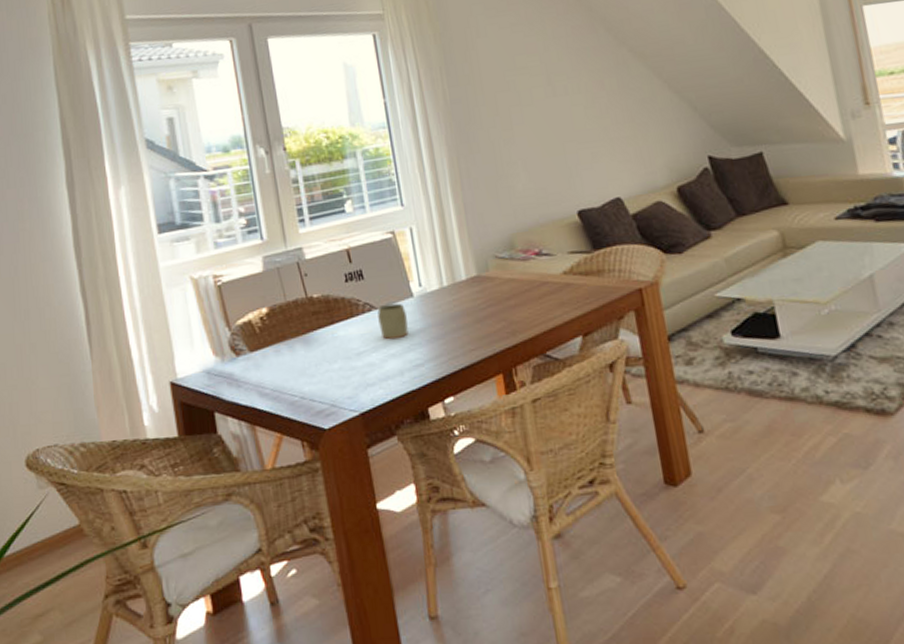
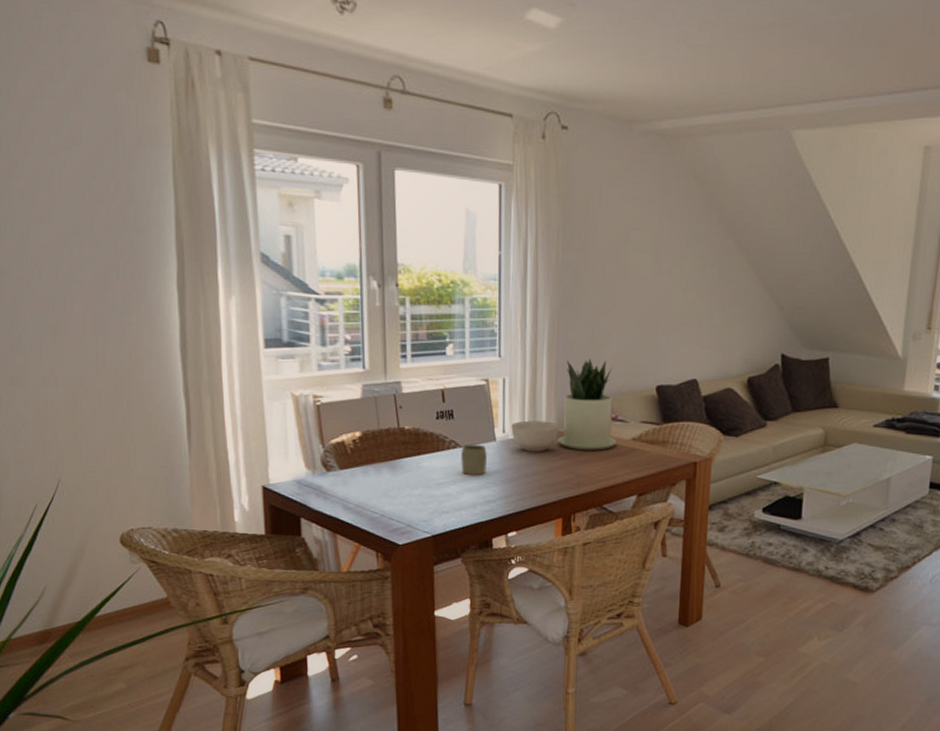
bowl: none [427,267,480,304] -> present [511,420,559,452]
planter: none [475,192,547,294] -> present [558,358,617,450]

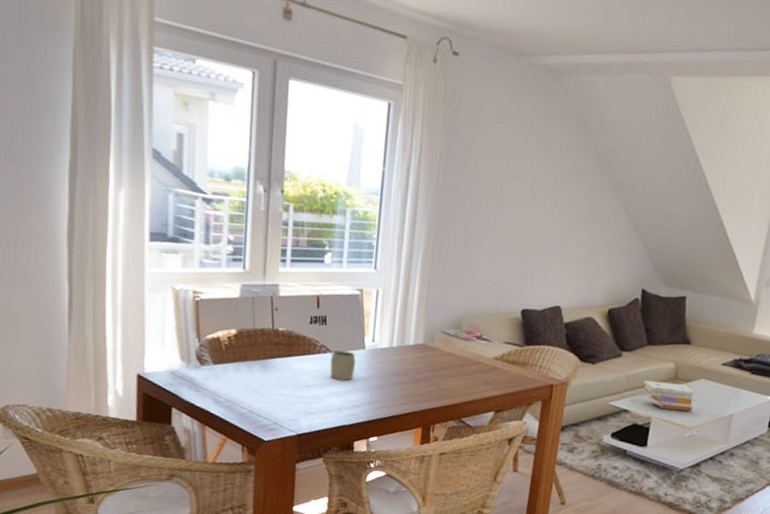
bowl: present [511,420,559,452] -> none [380,332,426,364]
planter: present [558,358,617,450] -> none [424,278,482,366]
books: none [792,449,849,480] -> present [643,379,696,413]

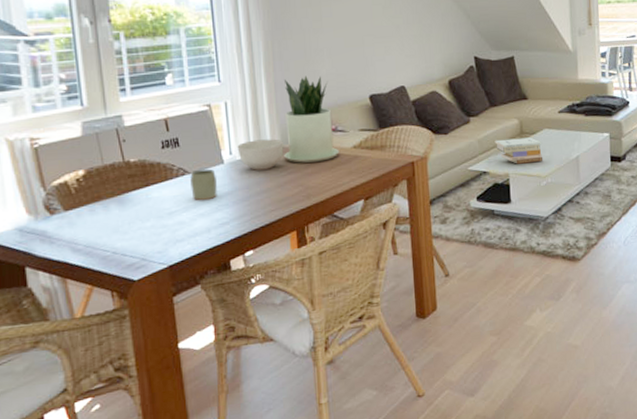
bowl: none [380,332,426,364] -> present [237,139,284,170]
planter: none [424,278,482,366] -> present [284,75,339,163]

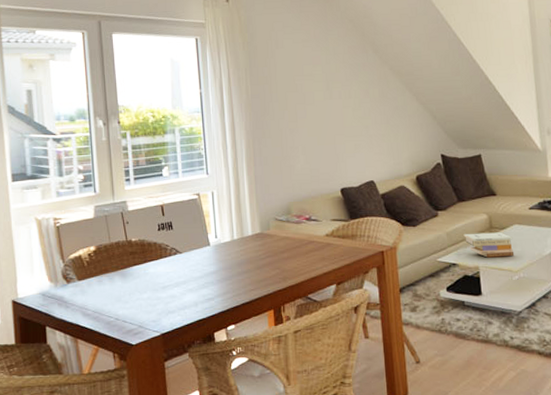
mug: present [190,168,217,201] -> none [181,249,204,278]
bowl: present [237,139,284,170] -> none [222,225,263,253]
planter: present [284,75,339,163] -> none [263,170,313,248]

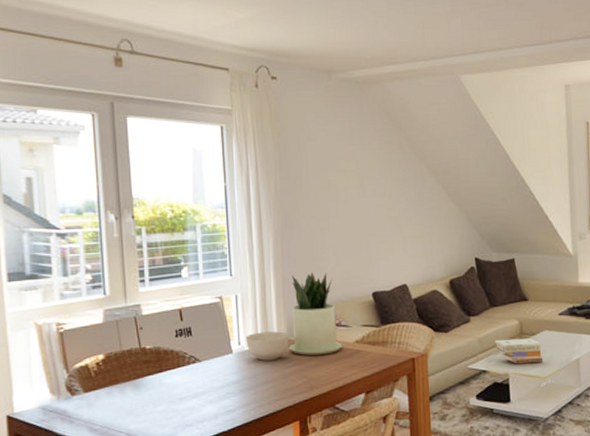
bowl: none [222,225,263,253] -> present [246,331,289,361]
planter: none [263,170,313,248] -> present [289,272,342,355]

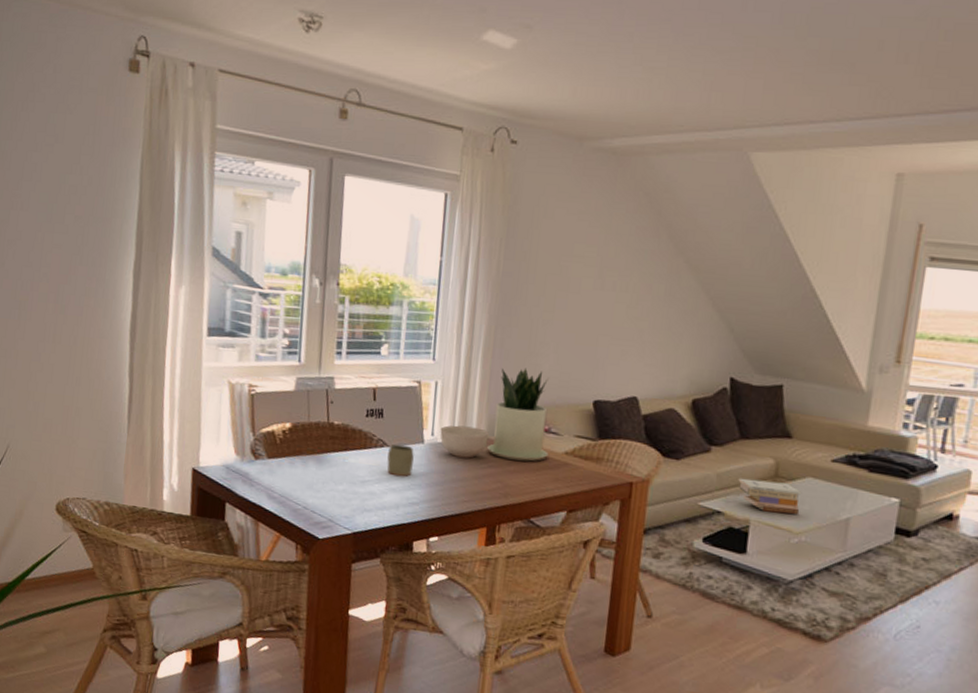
mug: none [201,357,225,388] -> present [387,444,414,477]

